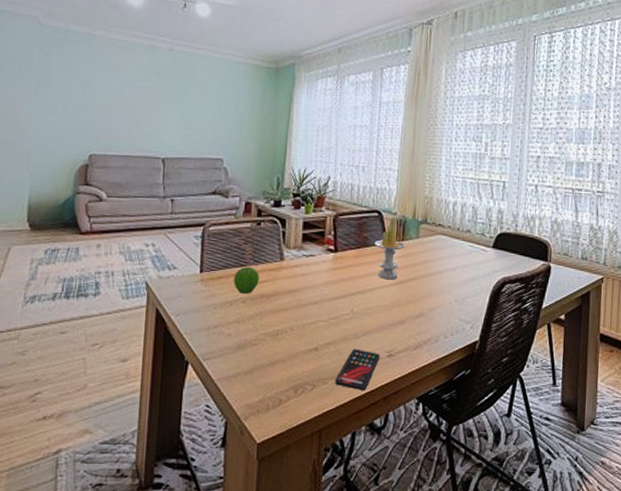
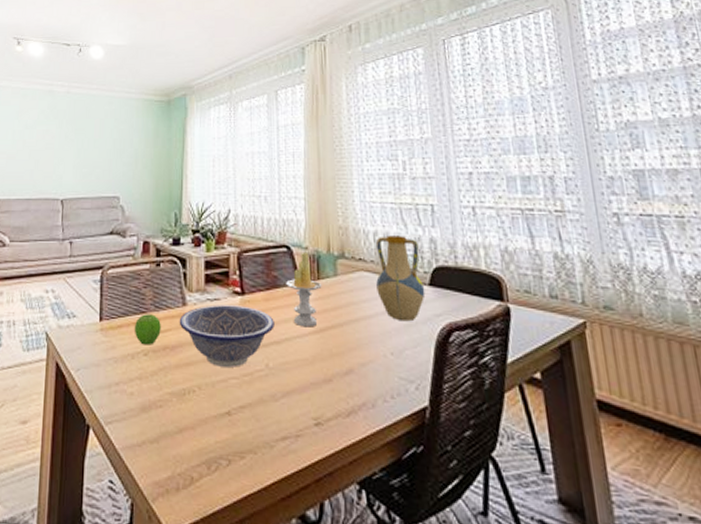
decorative bowl: none [276,260,362,312] -> present [179,305,274,367]
smartphone: present [335,348,380,391] -> none [254,414,306,471]
vase: none [450,206,489,276] -> present [376,235,426,322]

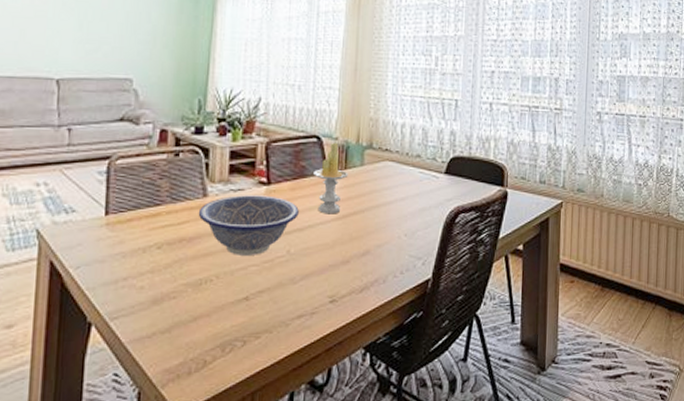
fruit: present [134,314,161,345] -> none [146,206,178,238]
vase: present [376,235,426,322] -> none [398,128,441,206]

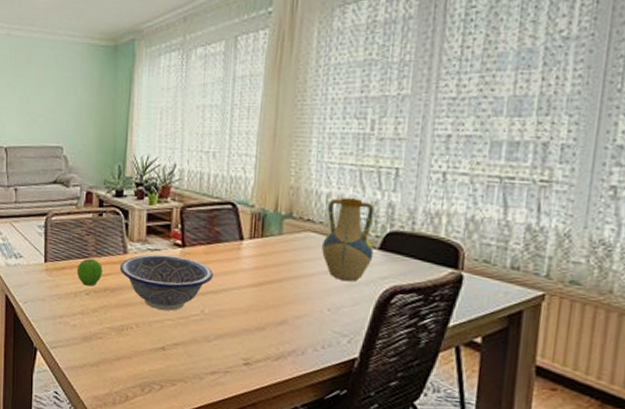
fruit: none [146,206,178,238] -> present [76,259,102,286]
candle: present [313,142,349,214] -> none [228,209,265,281]
vase: none [398,128,441,206] -> present [322,198,374,282]

